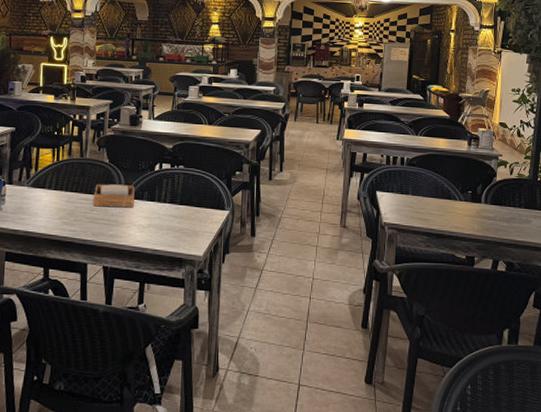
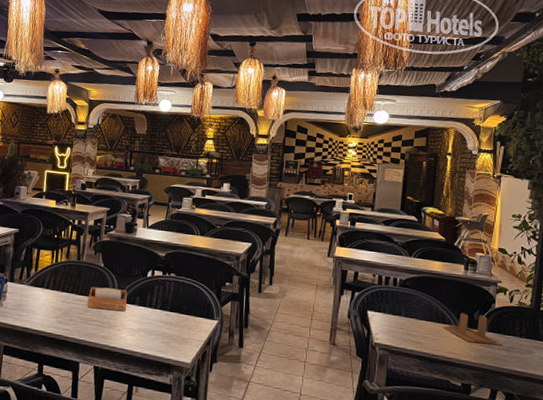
napkin holder: none [447,188,503,217] -> present [442,313,502,346]

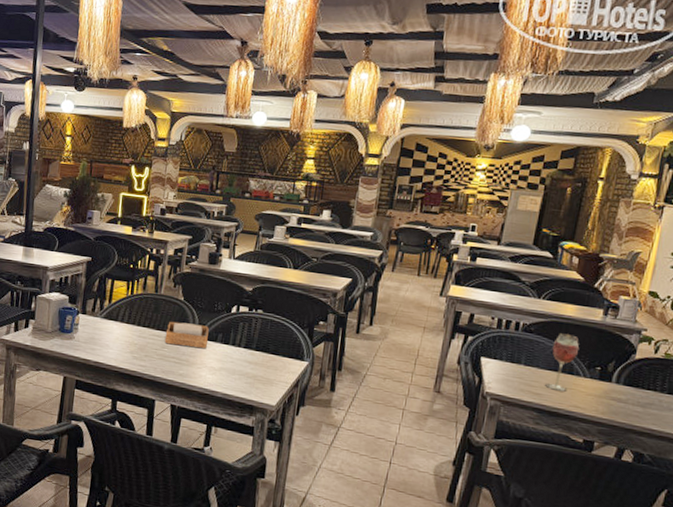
wineglass: none [424,287,449,340] -> present [545,333,580,392]
napkin holder: present [442,313,502,346] -> none [568,363,638,401]

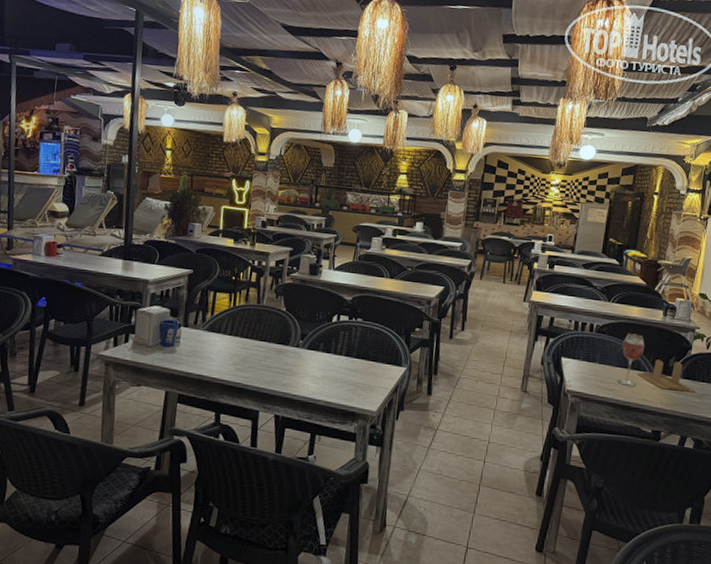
napkin holder: present [164,321,209,349] -> none [267,332,311,359]
napkin holder: none [568,363,638,401] -> present [636,359,695,393]

